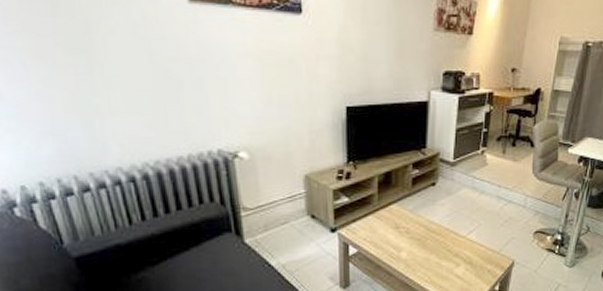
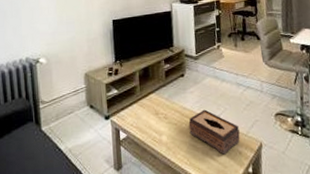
tissue box: none [434,224,492,273] -> present [188,109,240,155]

